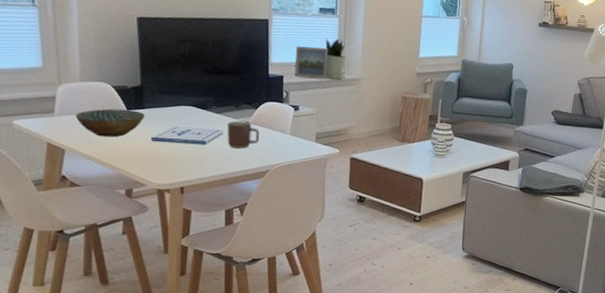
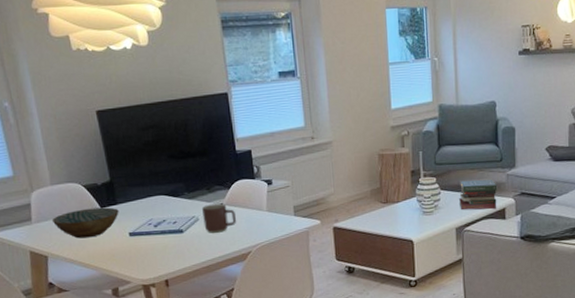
picture frame: present [294,46,328,79] -> none [259,114,297,150]
planter: present [325,37,346,80] -> none [289,102,316,147]
books: none [468,130,504,161] -> present [458,180,497,211]

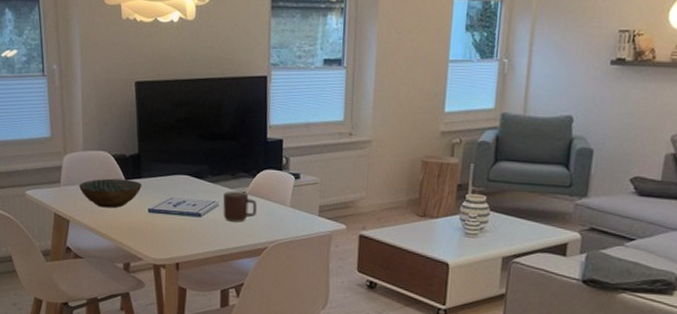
books: present [458,180,497,211] -> none [509,203,560,243]

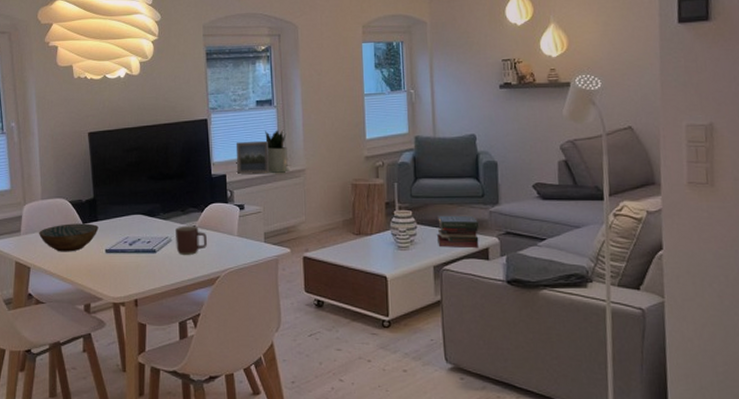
picture frame: none [295,105,334,143] -> present [235,141,270,175]
planter: none [330,93,355,143] -> present [265,130,289,173]
books: none [509,203,560,243] -> present [436,215,480,249]

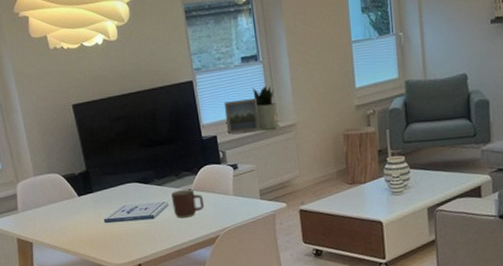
bowl: present [38,223,99,252] -> none [35,195,95,226]
books: present [436,215,480,249] -> none [429,156,472,190]

